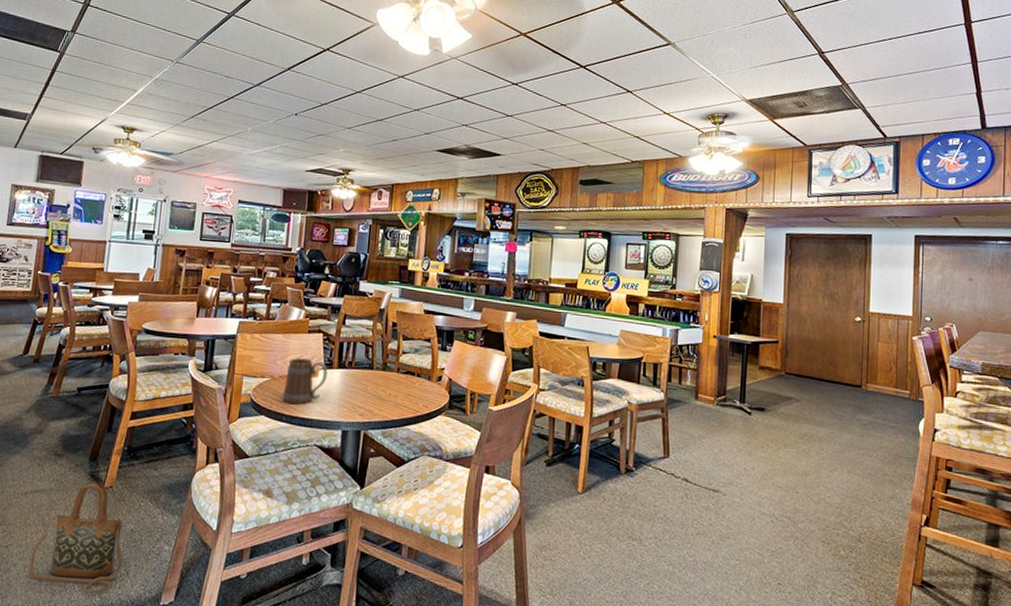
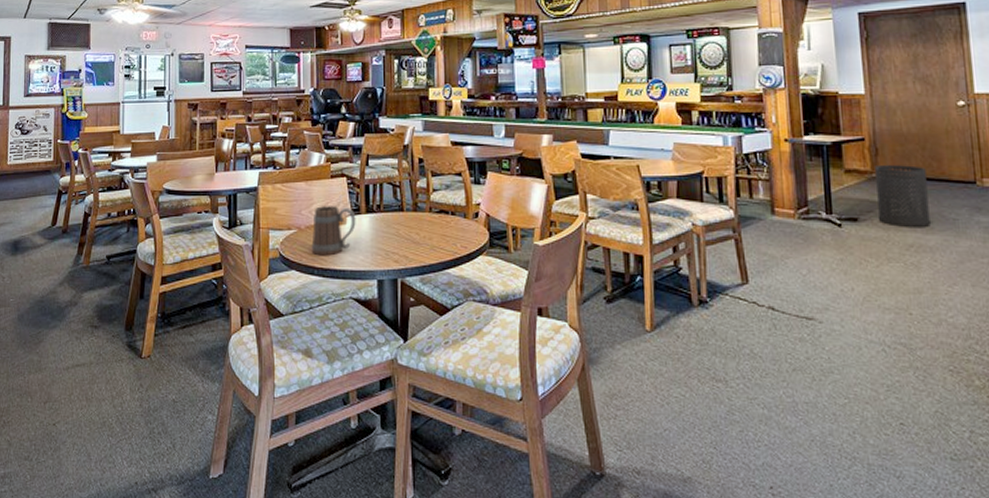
handbag: present [29,481,124,594] -> none [78,351,167,470]
trash can: none [782,365,824,422] -> present [875,165,931,228]

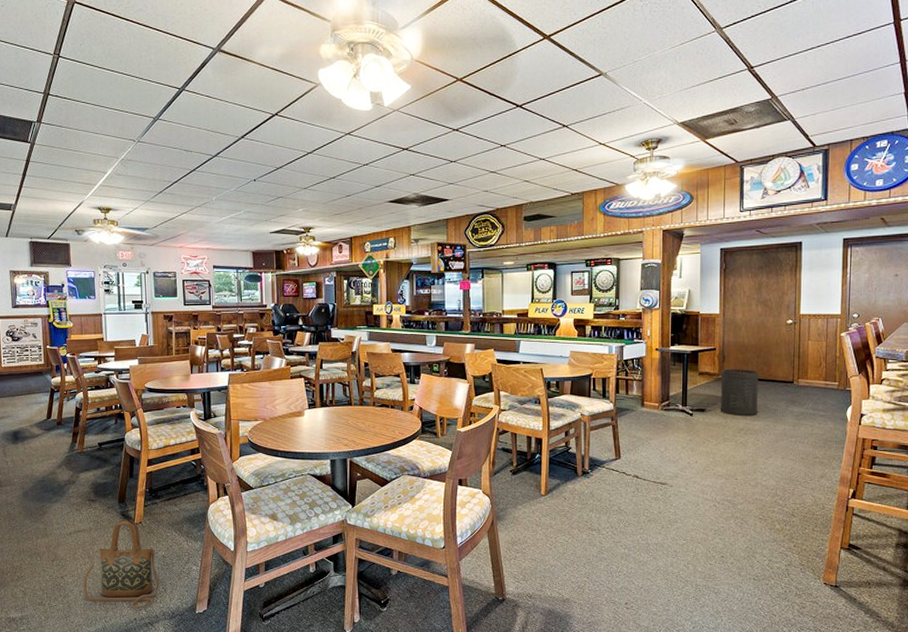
handbag: none [78,351,167,470] -> present [83,519,159,609]
beer mug: present [311,206,356,256] -> none [275,401,312,441]

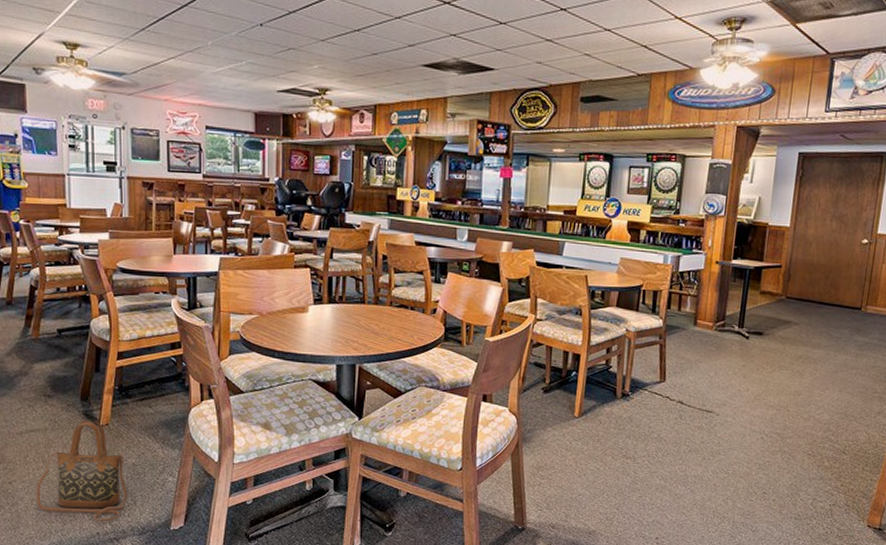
trash can: present [721,369,758,417] -> none [780,289,825,344]

